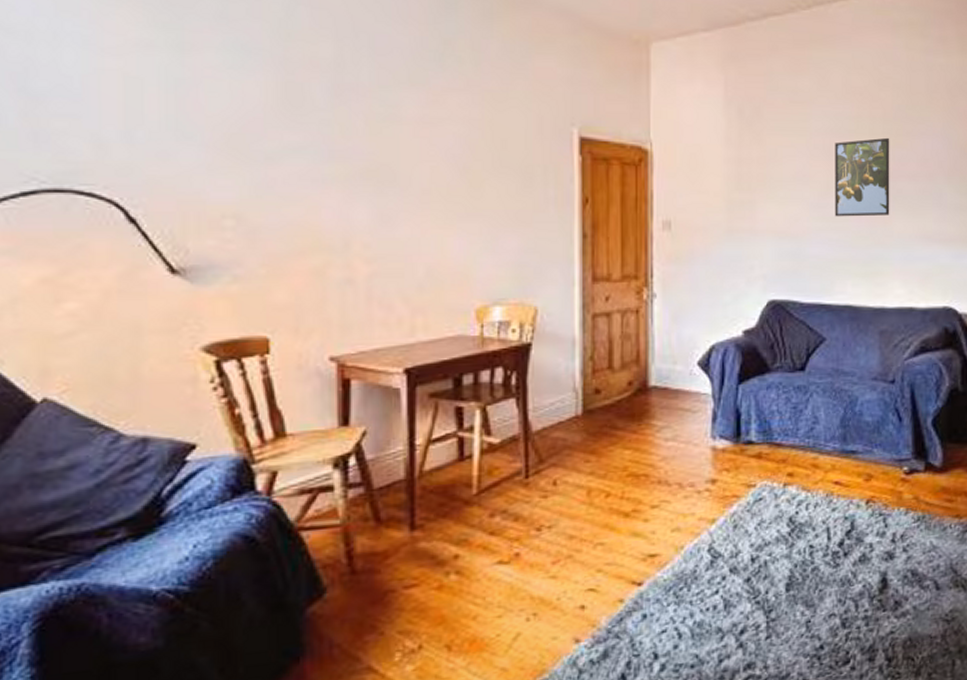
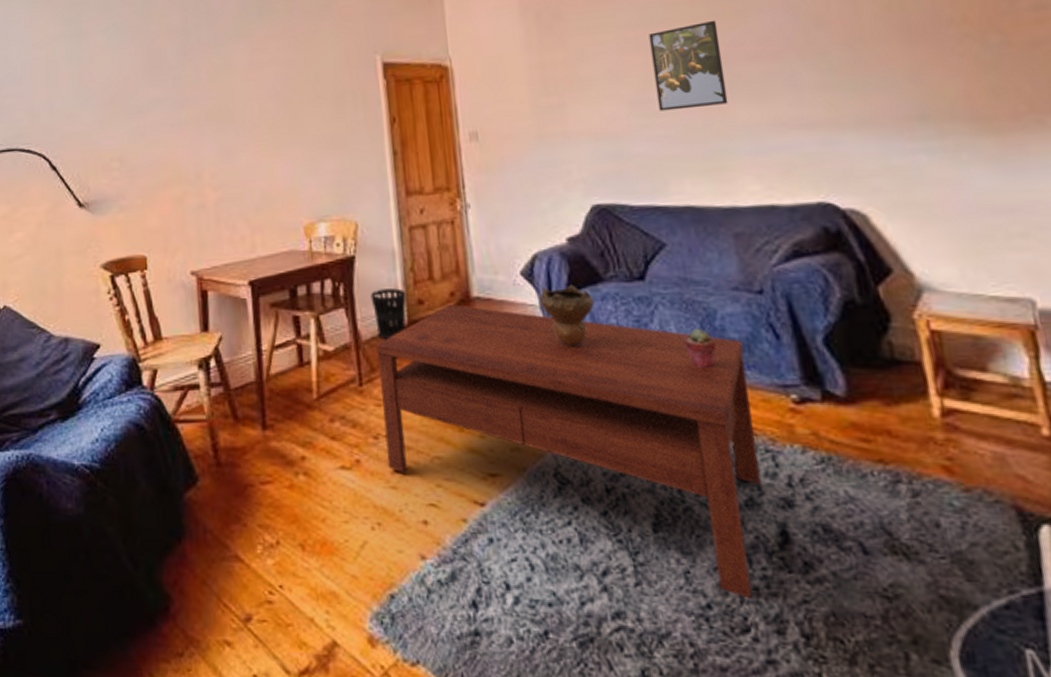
wastebasket: none [545,377,583,430] -> present [370,288,407,340]
coffee table: none [547,393,874,637] -> present [376,303,762,599]
decorative bowl: none [713,374,761,433] -> present [539,285,595,348]
potted succulent: none [829,413,855,448] -> present [682,328,718,369]

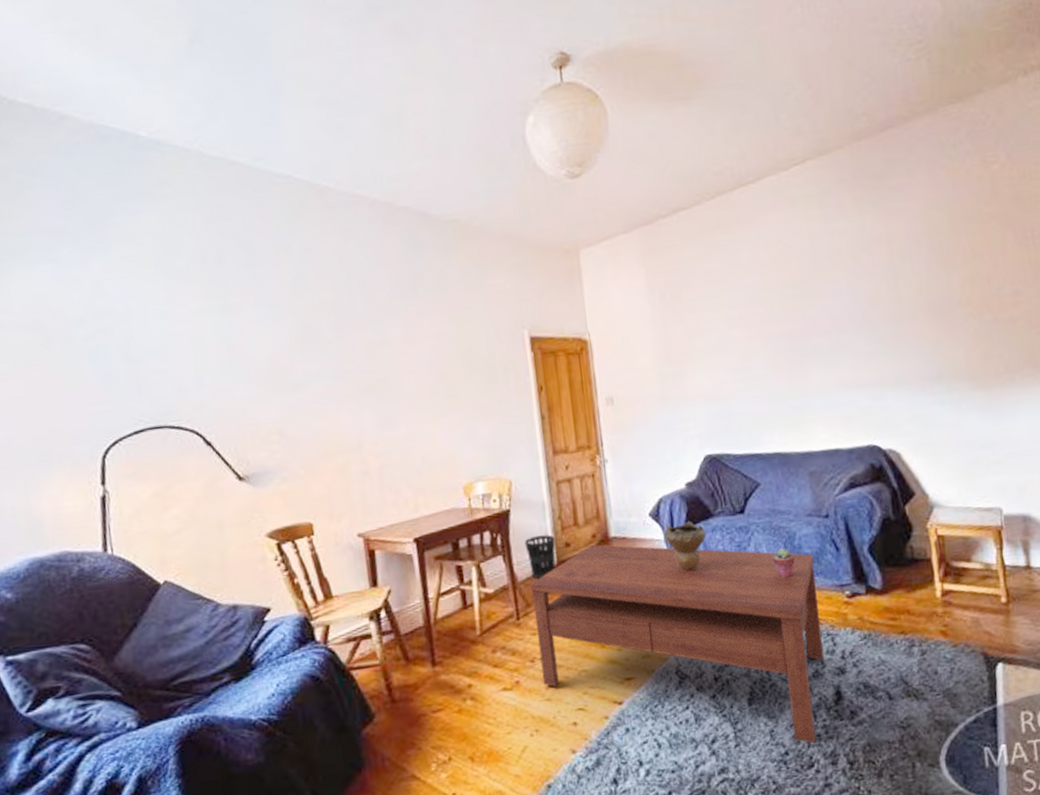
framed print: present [649,20,729,111] -> none [749,300,807,376]

